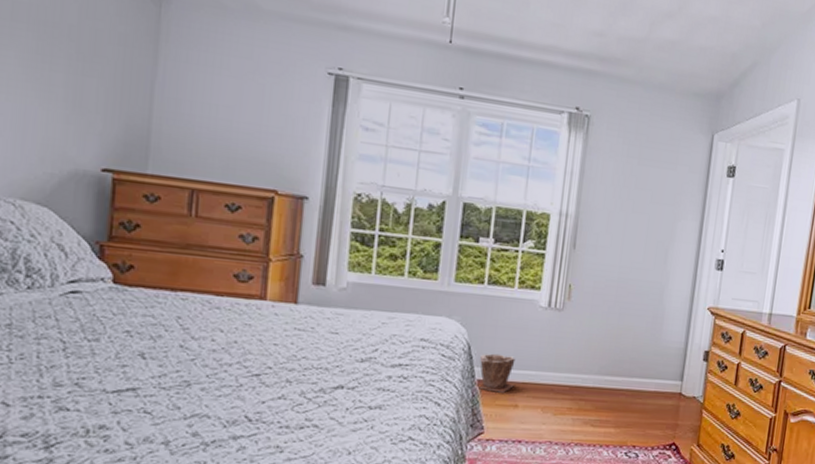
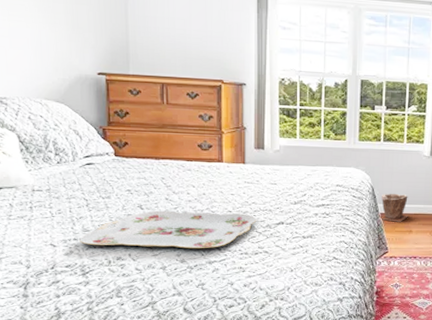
serving tray: none [46,361,307,418] -> present [79,210,257,249]

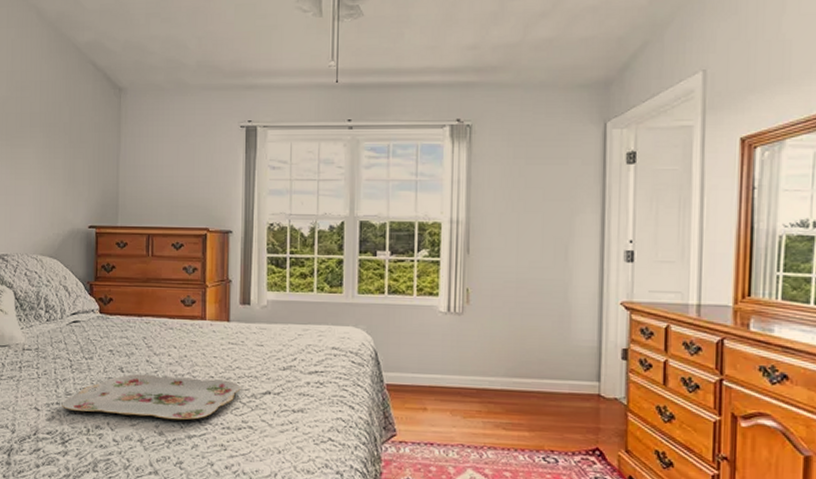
plant pot: present [380,193,408,222] -> none [385,358,421,396]

